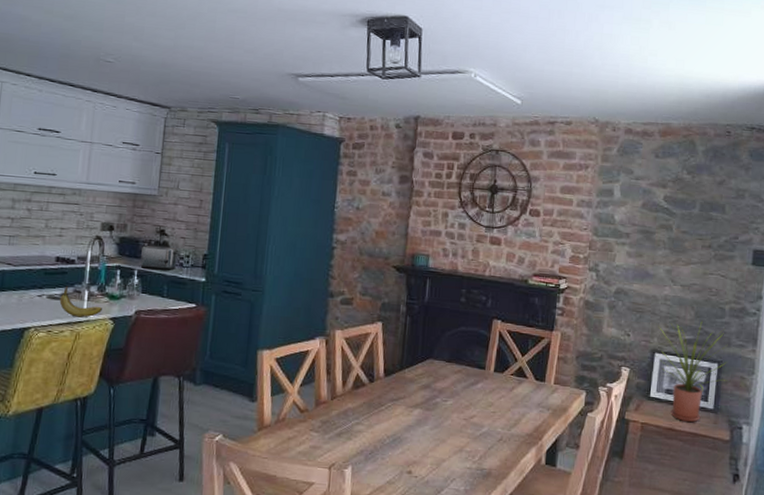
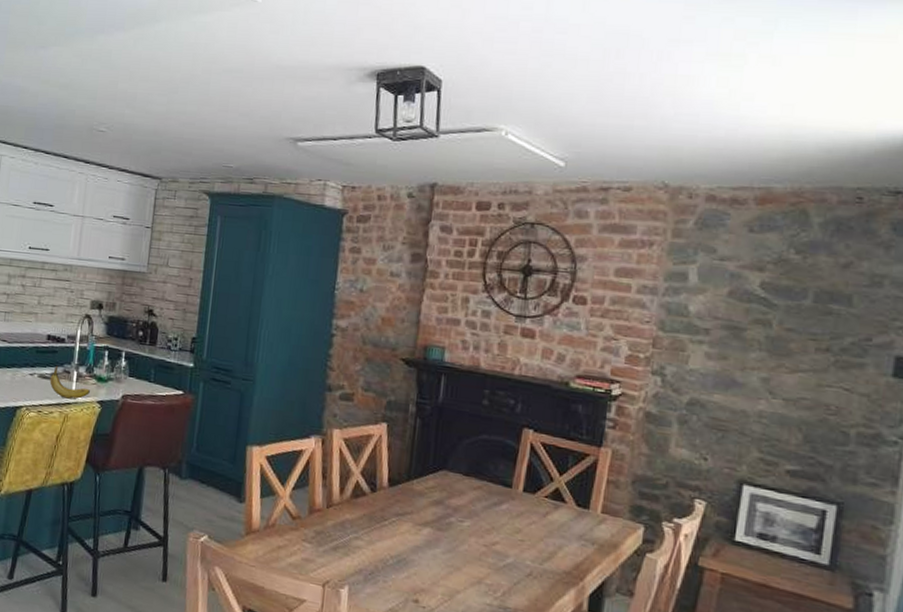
toaster: present [140,245,179,270] -> none [128,325,167,354]
house plant: present [655,321,727,423] -> none [743,447,851,581]

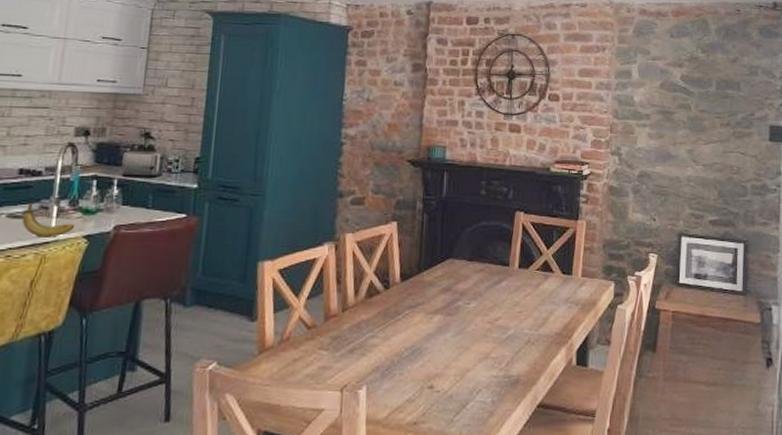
toaster: none [128,325,167,354] -> present [121,150,167,178]

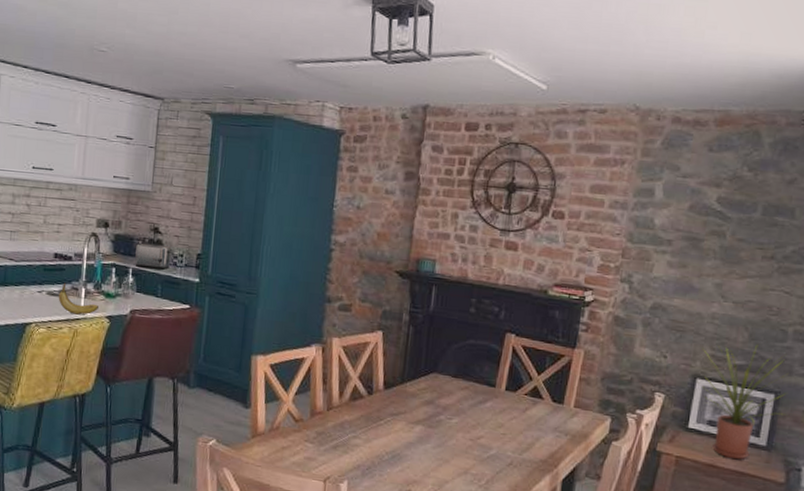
house plant: none [682,201,753,307] -> present [697,345,788,460]

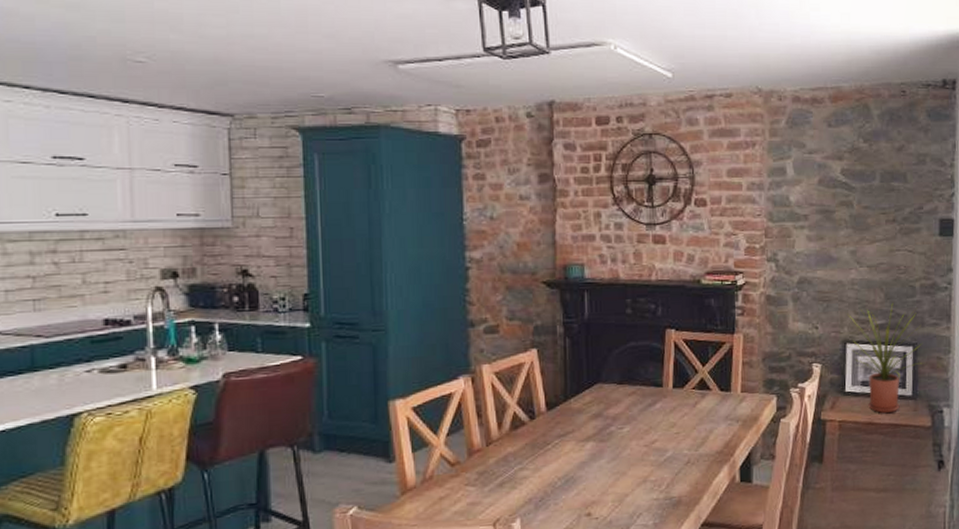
fruit: present [58,282,98,315] -> none [117,354,178,392]
toaster: present [135,243,173,270] -> none [220,289,271,320]

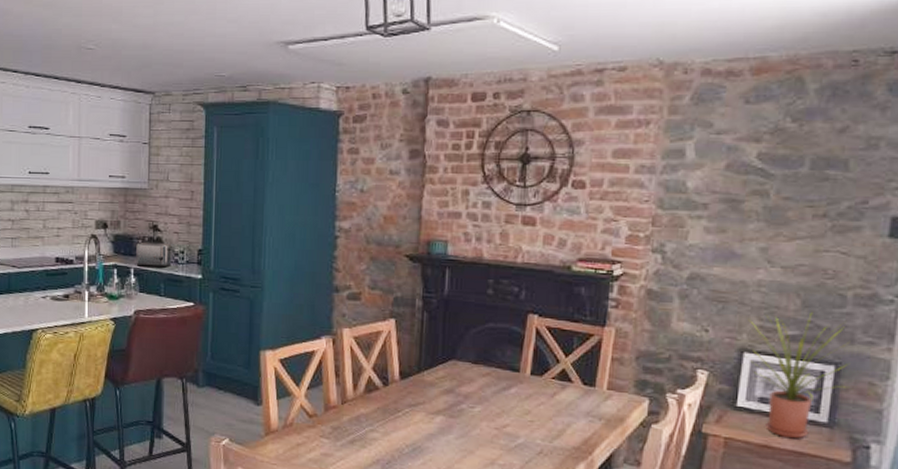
toaster: none [220,289,271,320] -> present [136,241,173,268]

